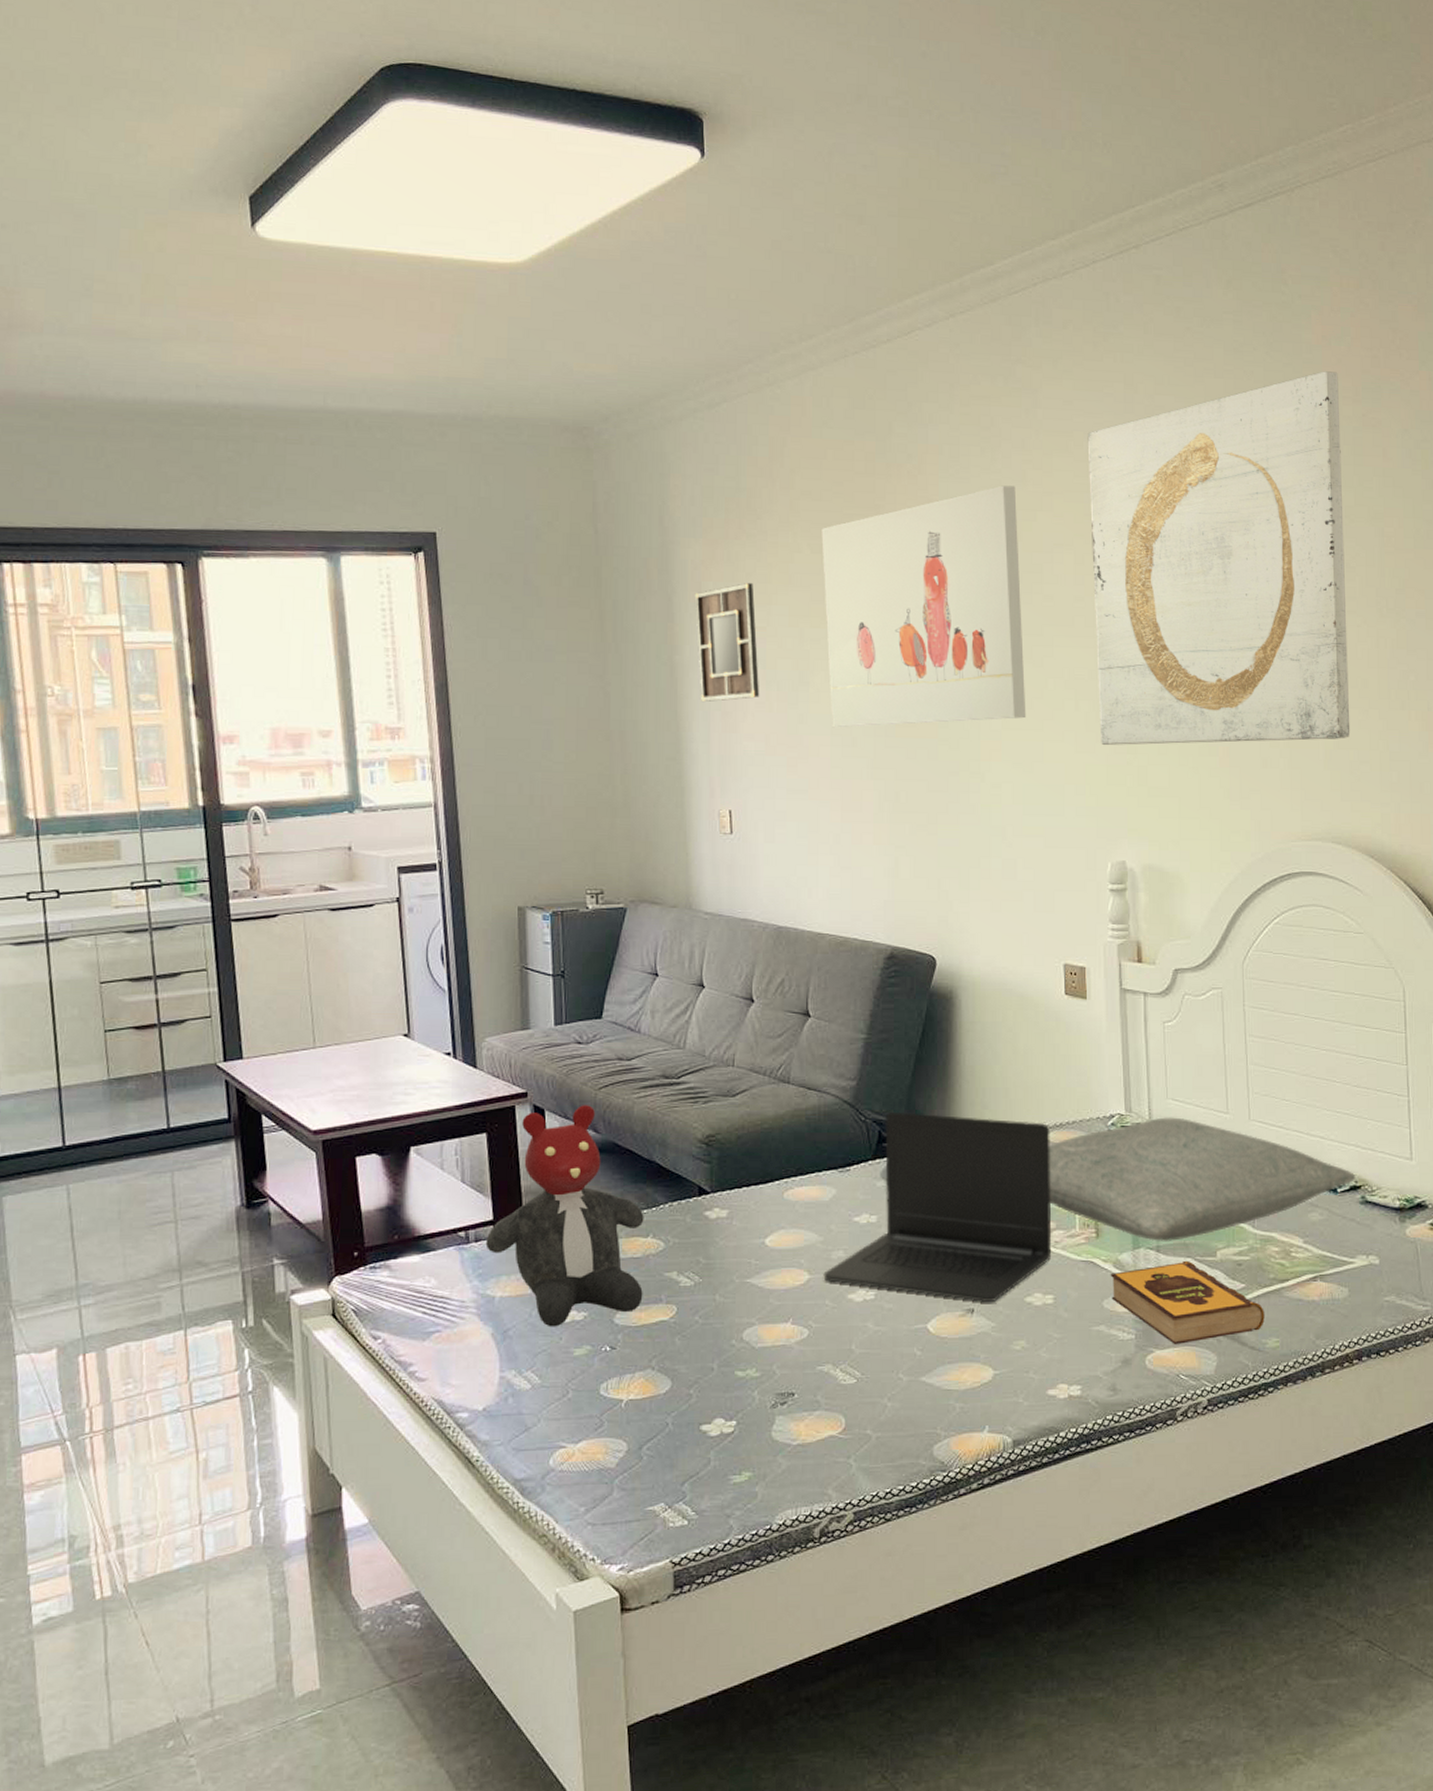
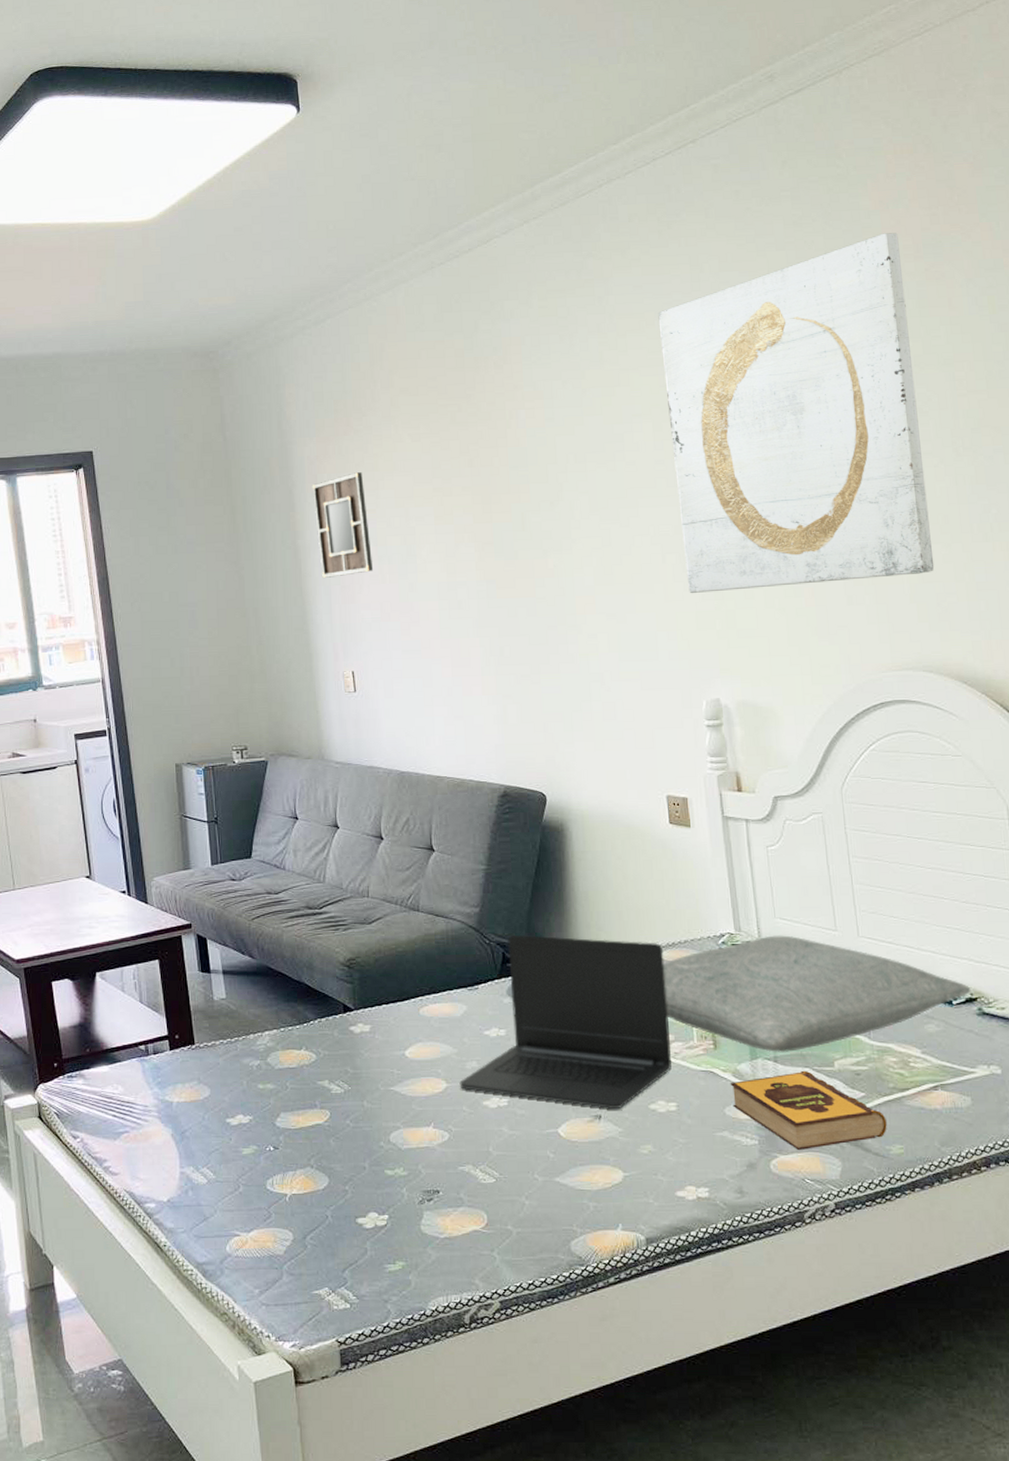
teddy bear: present [485,1105,644,1327] -> none [162,934,300,1129]
wall art: present [821,485,1026,728] -> none [420,366,617,594]

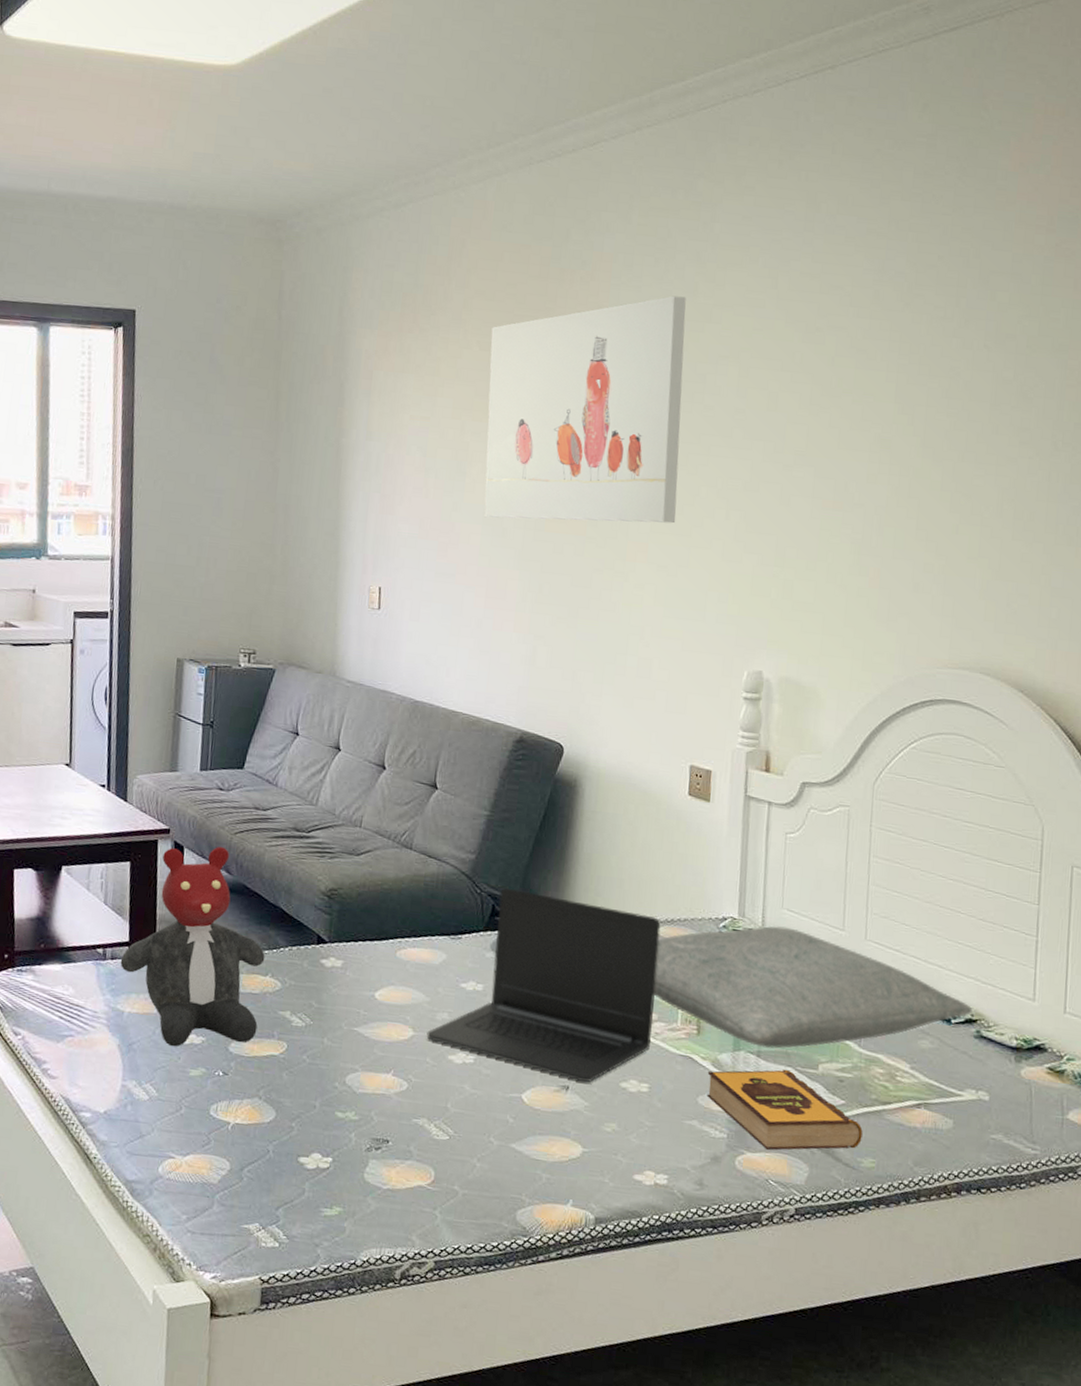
teddy bear: none [162,934,300,1129] -> present [120,847,265,1047]
home mirror: present [312,472,374,578] -> none [362,374,422,484]
wall art: none [420,366,617,594] -> present [484,296,686,524]
wall art: present [658,233,935,593] -> none [748,198,1033,570]

